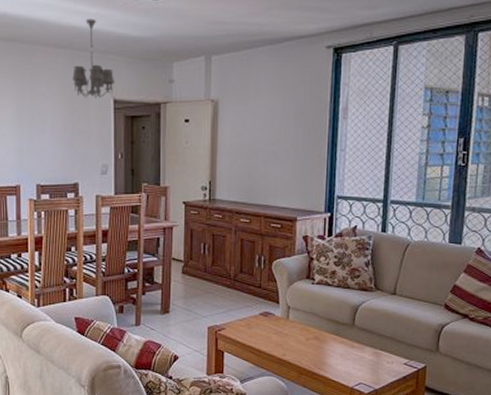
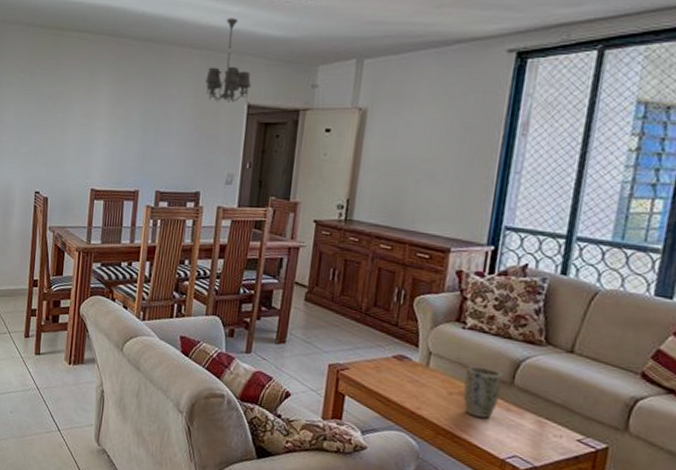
plant pot: none [317,314,346,356] -> present [463,366,503,418]

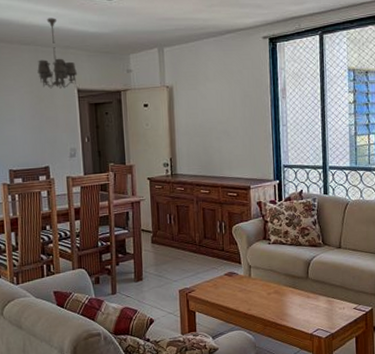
plant pot: present [463,366,503,418] -> none [276,269,301,307]

